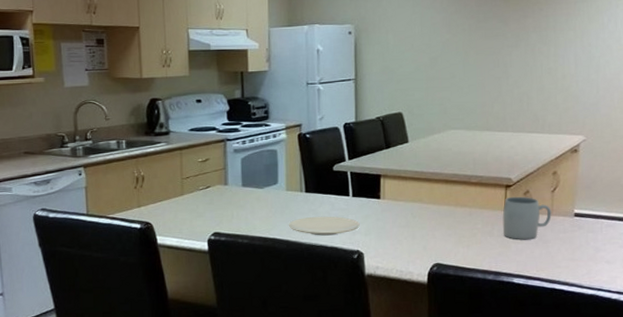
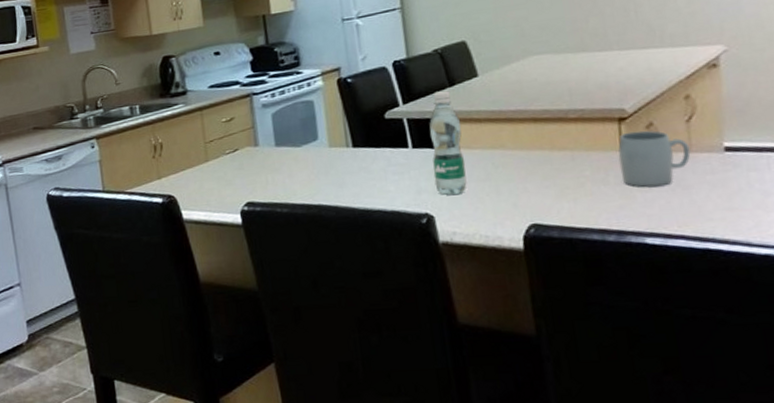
plate: present [288,216,360,236] -> none [335,173,426,199]
bottle: none [366,152,392,236] -> present [429,91,467,195]

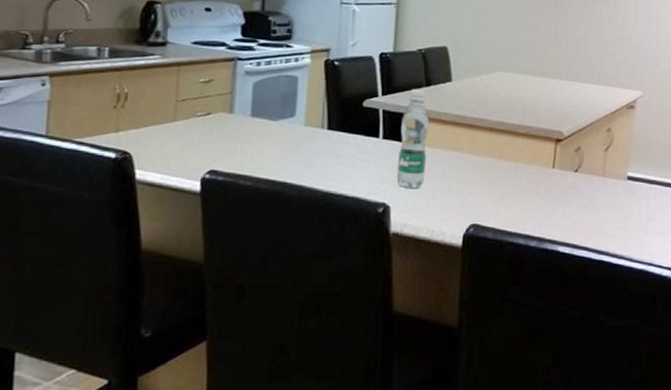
mug: present [617,130,691,187] -> none [549,152,604,202]

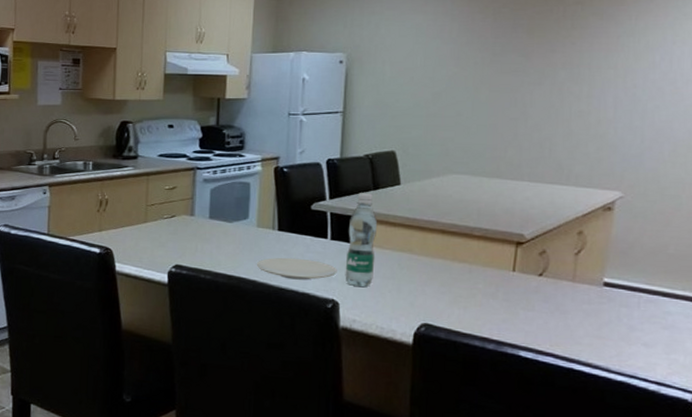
plate: none [303,159,389,183] -> present [256,257,337,280]

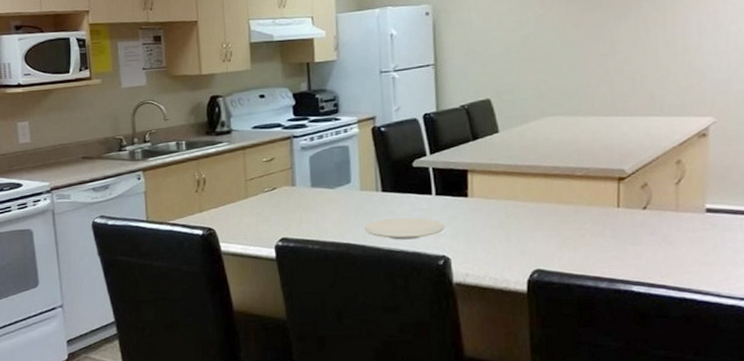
bottle: present [345,193,378,287] -> none [451,144,482,240]

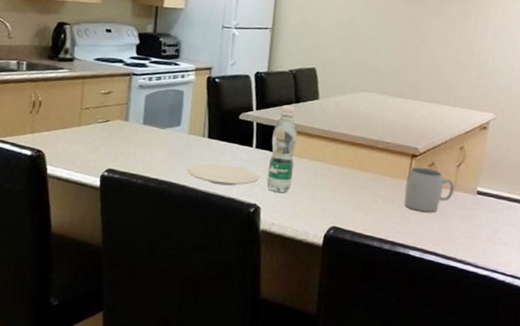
bottle: none [451,144,482,240] -> present [267,105,298,193]
mug: none [615,190,677,240] -> present [404,167,455,212]

